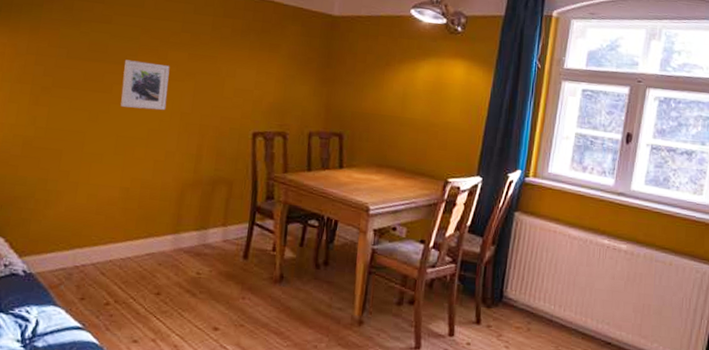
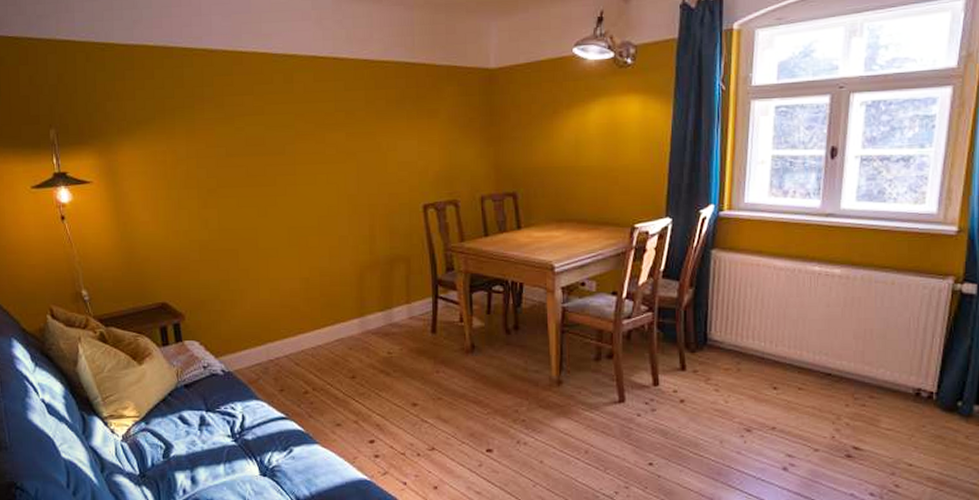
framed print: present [120,59,170,111] -> none [284,148,332,198]

